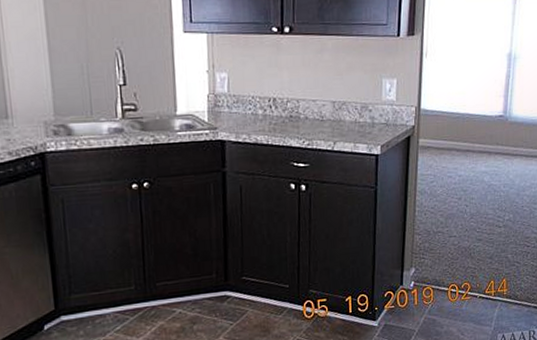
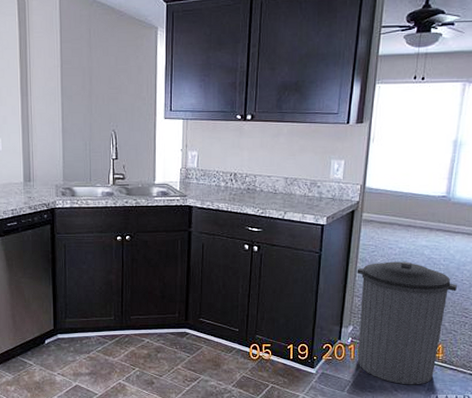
trash can: none [416,190,518,327] -> present [357,261,457,385]

